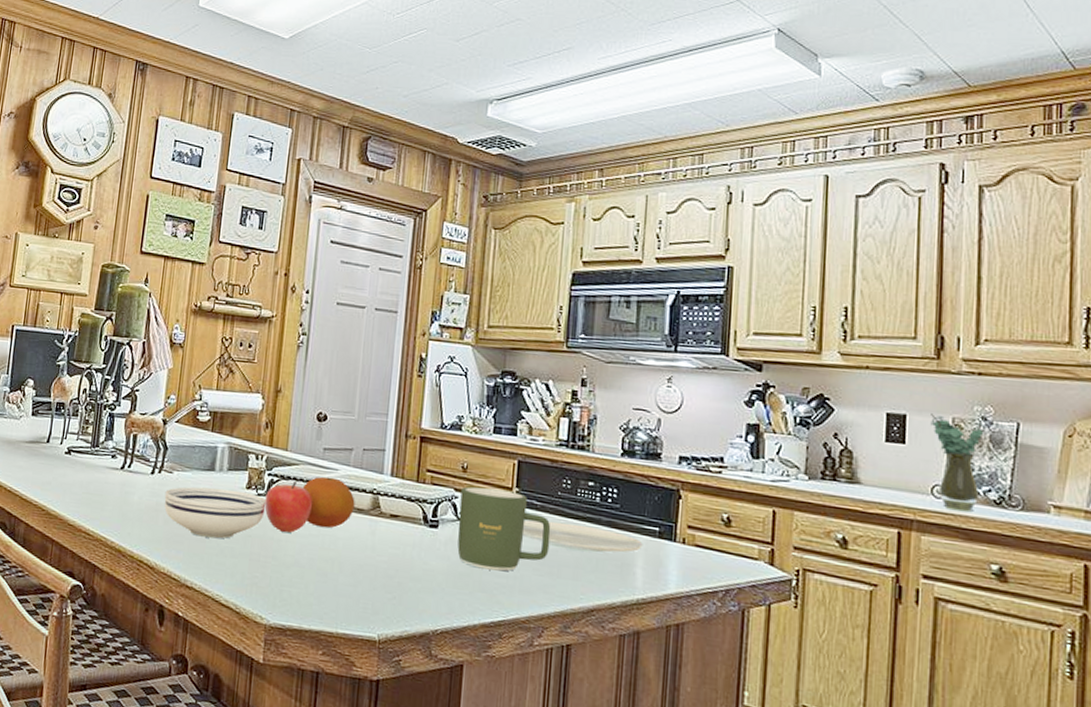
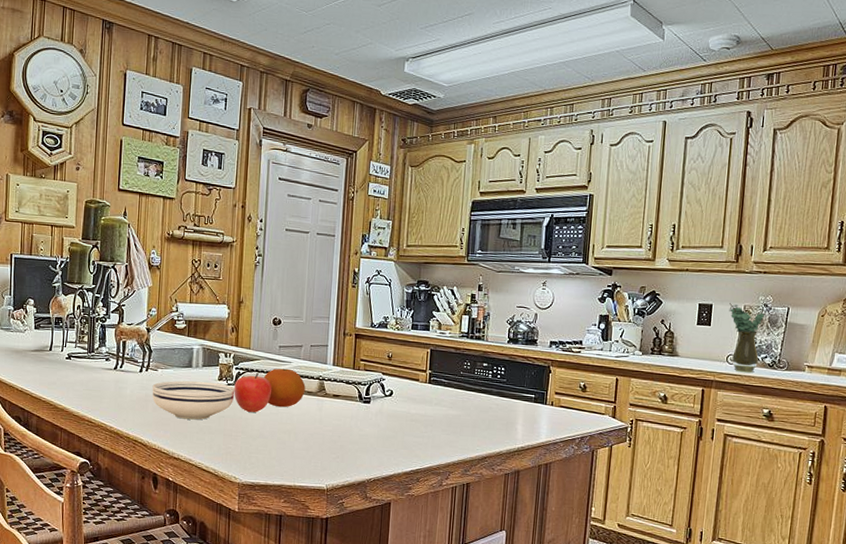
mug: present [457,486,551,572] -> none [385,371,455,433]
plate: present [523,520,643,553] -> none [434,394,523,416]

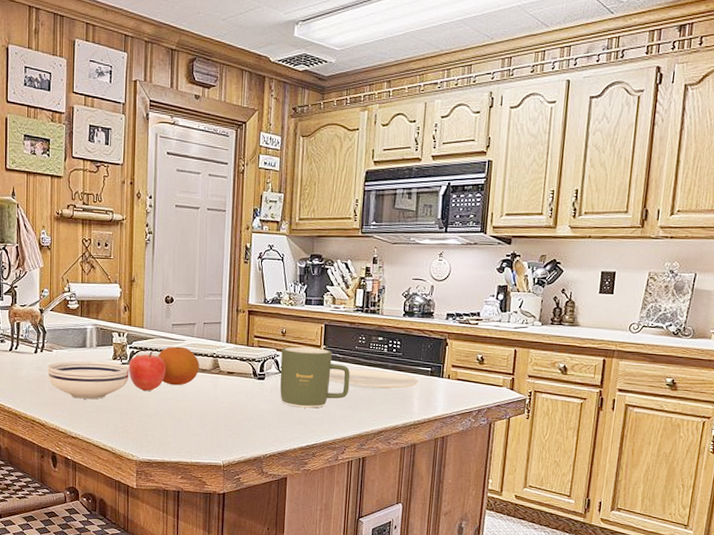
mug: none [385,371,455,433] -> present [280,346,351,408]
plate: none [434,394,523,416] -> present [329,368,419,390]
vase: present [729,303,765,373] -> none [633,270,670,342]

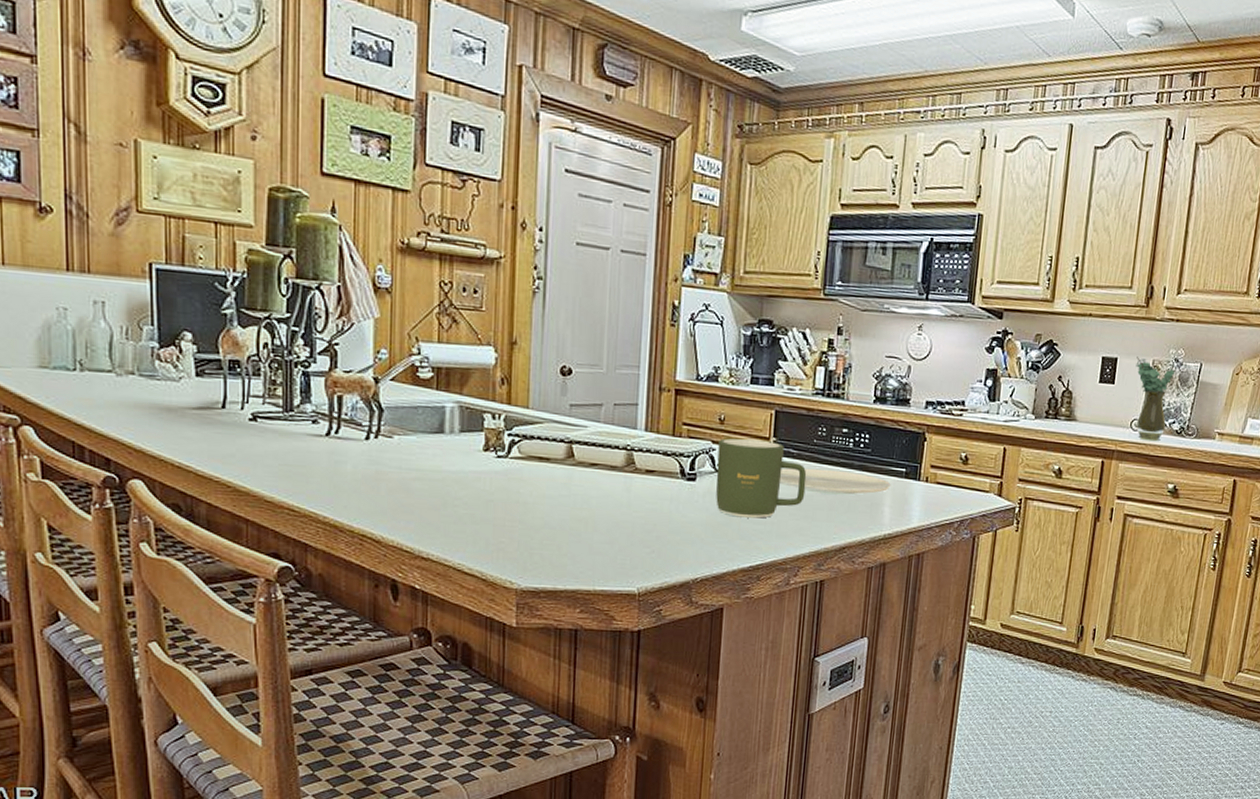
bowl: present [47,360,130,400] -> none [385,451,508,506]
fruit: present [128,350,167,392] -> none [506,439,562,495]
fruit: present [157,346,200,386] -> none [548,434,608,488]
vase: none [633,270,670,342] -> present [1135,357,1175,442]

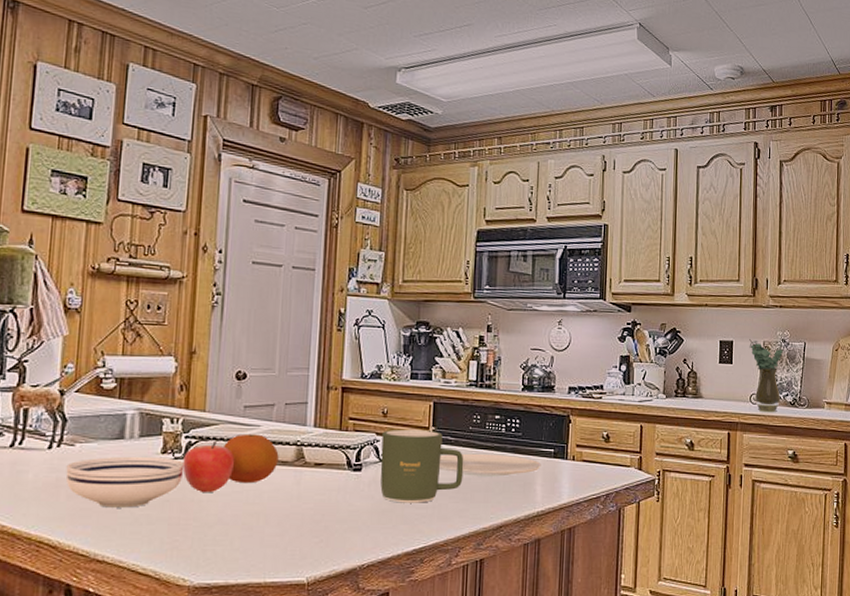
bowl: none [385,451,508,506] -> present [65,456,185,508]
fruit: none [506,439,562,495] -> present [182,440,235,493]
fruit: none [548,434,608,488] -> present [222,433,279,484]

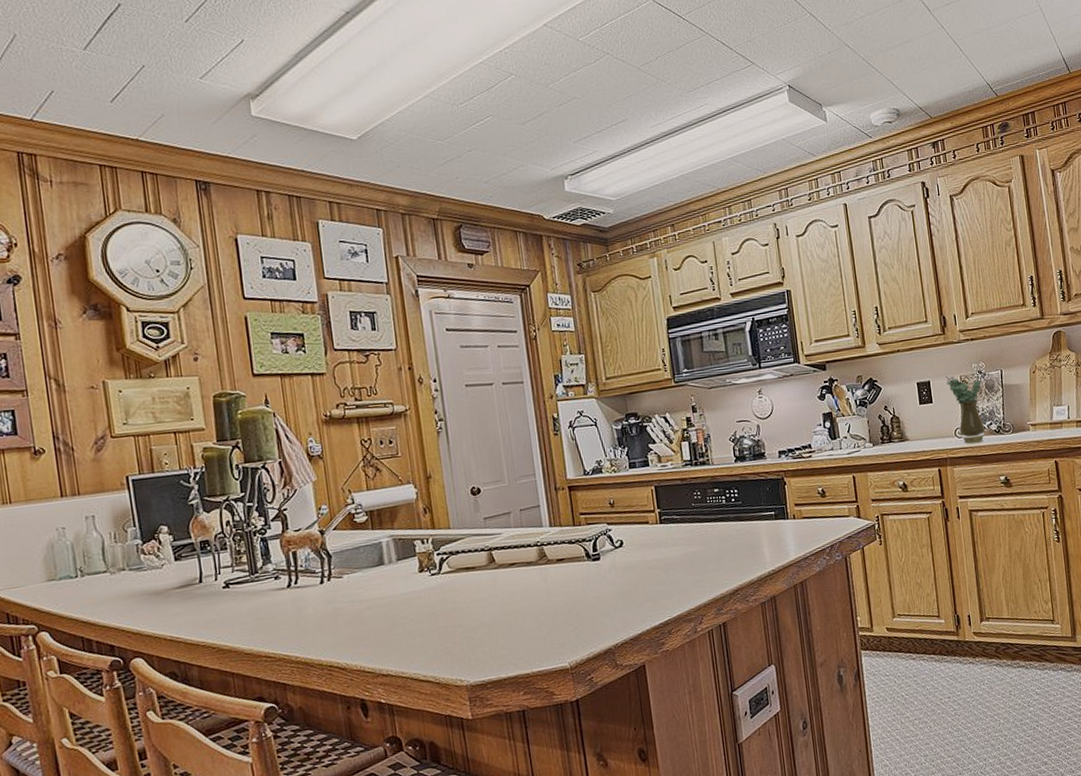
bowl: present [65,456,185,508] -> none [339,575,442,628]
fruit: present [182,440,235,493] -> none [439,553,486,602]
fruit: present [222,433,279,484] -> none [472,541,524,588]
mug: present [380,429,464,503] -> none [613,512,695,584]
plate: present [439,453,541,477] -> none [669,523,765,549]

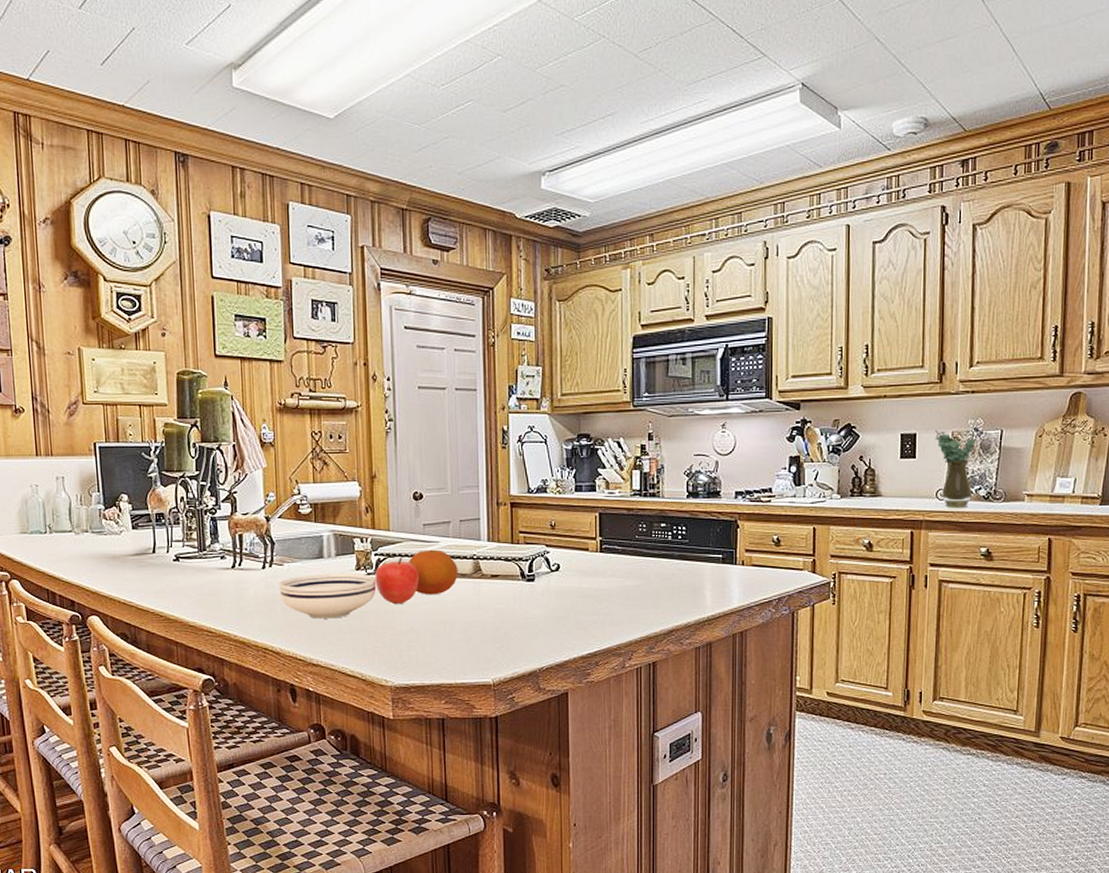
bowl: none [339,575,442,628] -> present [279,573,377,619]
fruit: none [439,553,486,602] -> present [375,556,420,605]
fruit: none [472,541,524,588] -> present [408,549,458,595]

